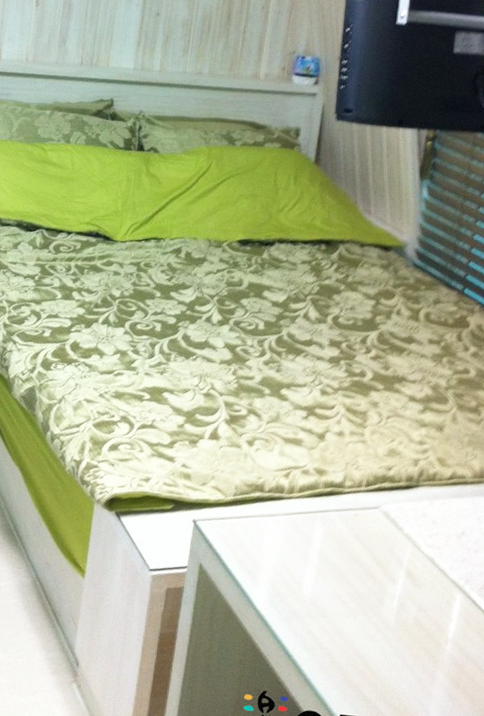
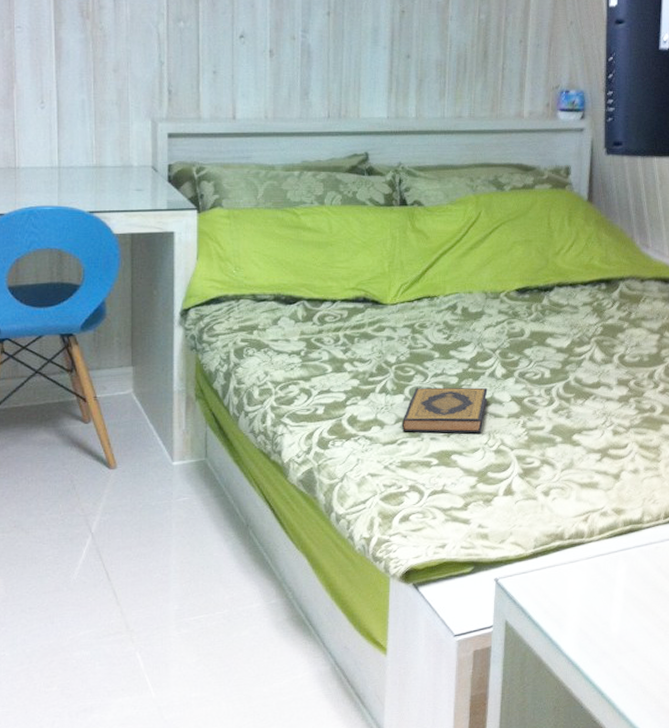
hardback book: none [119,323,203,375] -> present [401,387,488,434]

